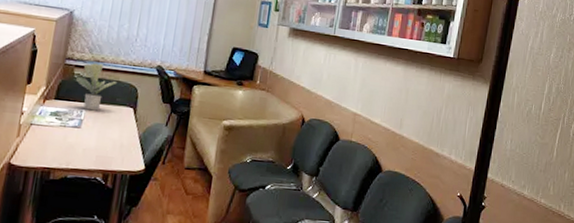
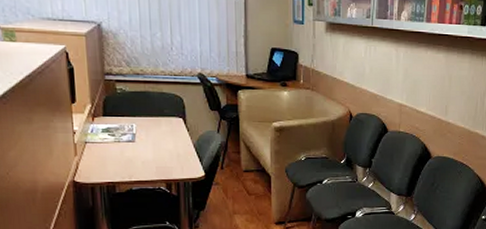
potted plant: present [75,63,118,111] -> none [118,76,162,124]

